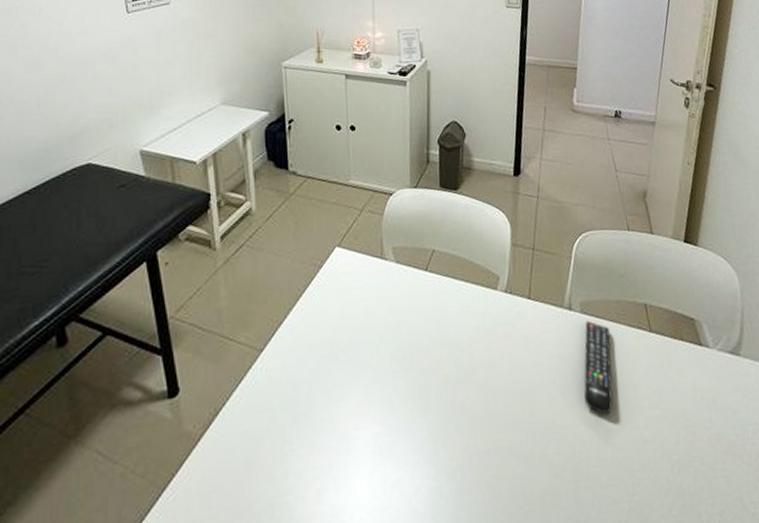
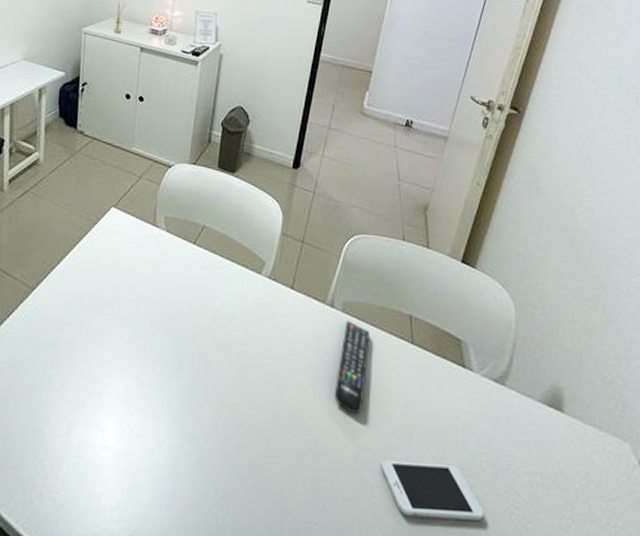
smartphone: none [637,444,740,507] -> present [381,460,485,520]

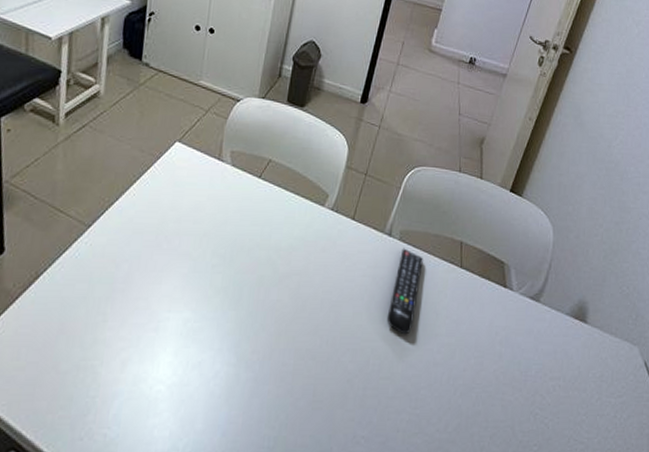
smartphone: present [381,460,485,520] -> none [425,374,513,424]

